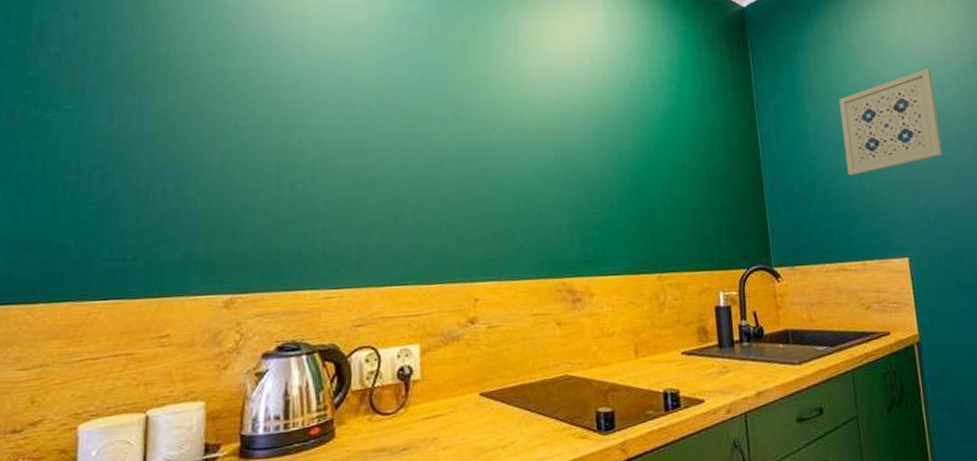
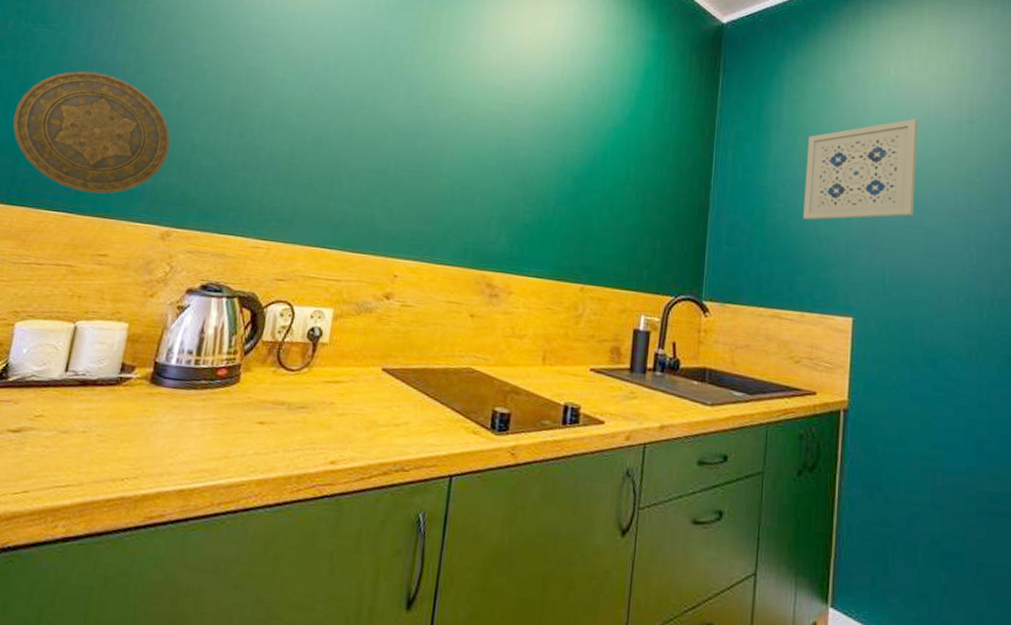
decorative plate: none [39,149,219,275] -> present [13,71,171,194]

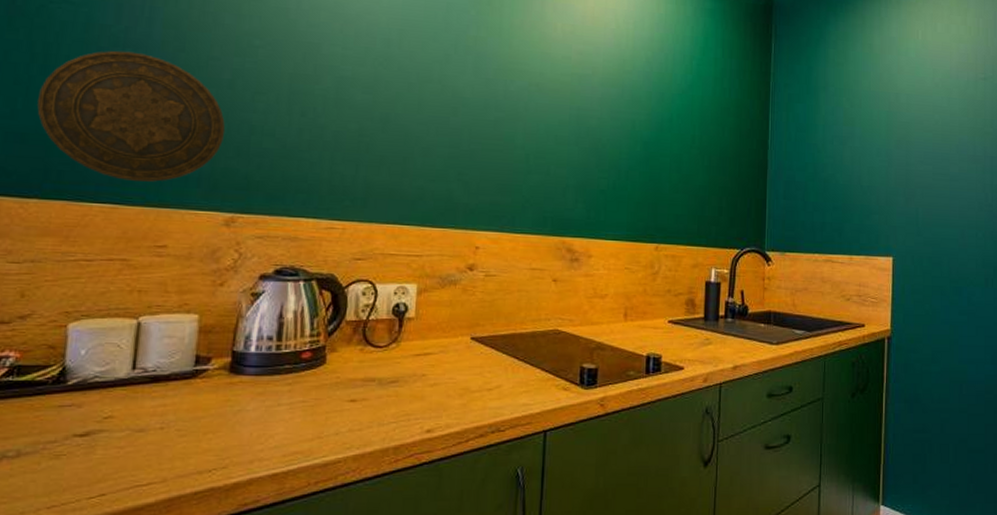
wall art: present [803,119,918,220] -> none [849,78,942,173]

